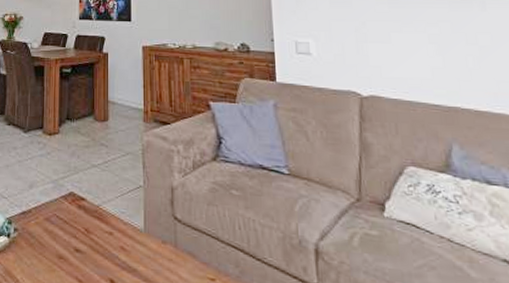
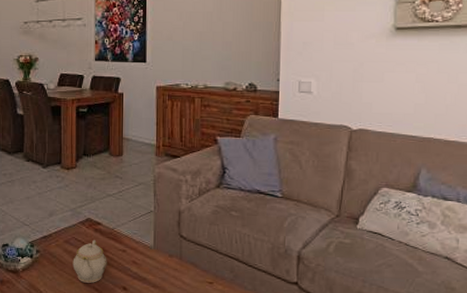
teapot: none [53,218,92,272] -> present [72,240,107,283]

